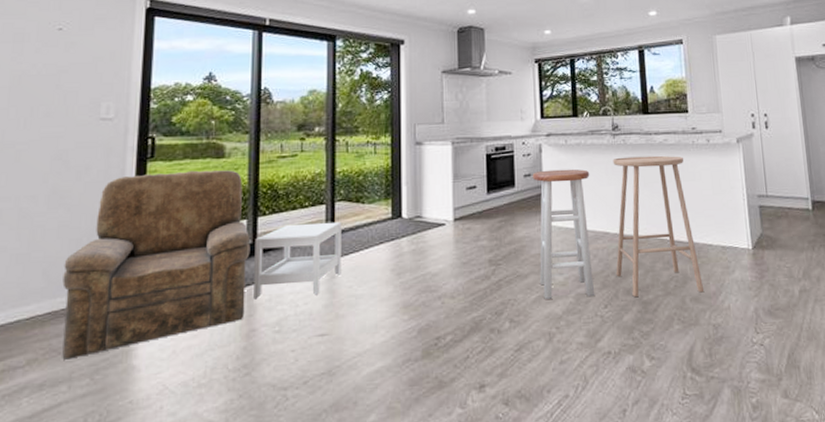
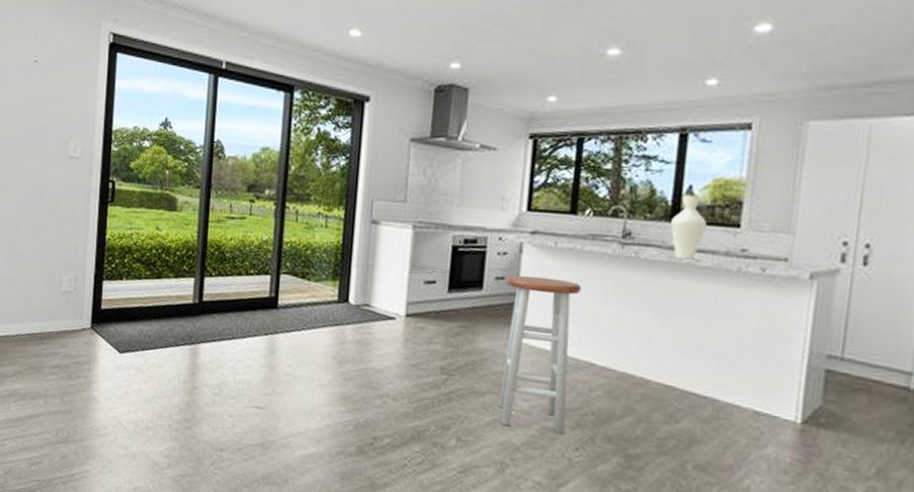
armchair: present [62,170,251,360] -> none [39,217,197,379]
side table: present [254,221,342,300] -> none [197,289,285,367]
stool: present [612,155,704,298] -> none [596,274,720,462]
vase: none [643,93,667,141] -> present [670,195,706,260]

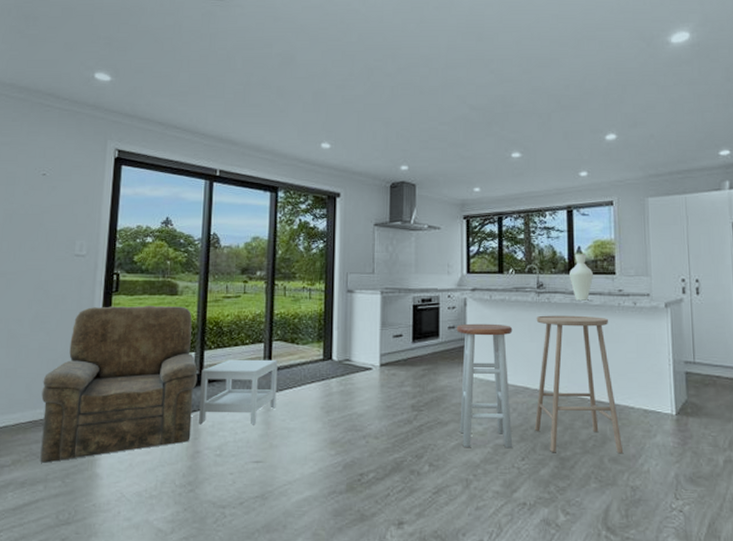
armchair: none [39,217,197,379] -> present [40,305,198,463]
side table: none [197,289,285,367] -> present [199,359,278,425]
stool: none [596,274,720,462] -> present [534,315,624,454]

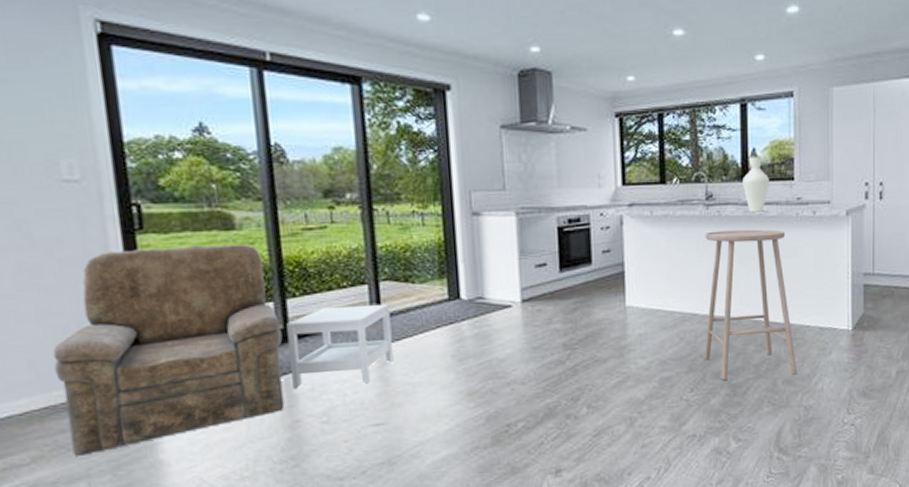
bar stool: present [456,323,513,449] -> none [612,244,681,384]

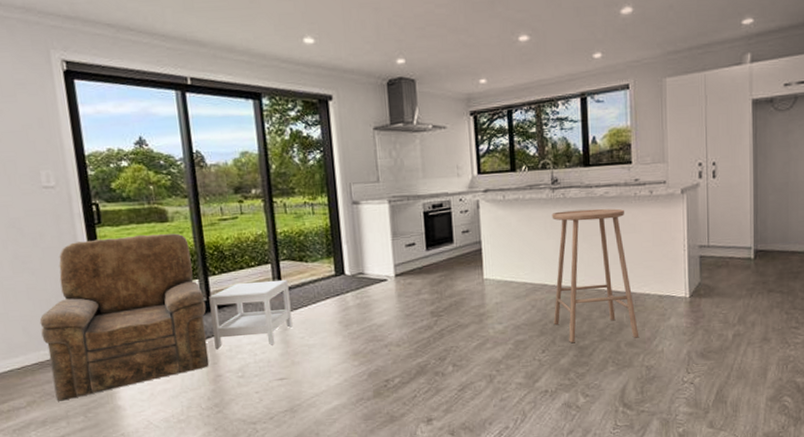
vase: present [743,157,769,212] -> none [584,144,609,194]

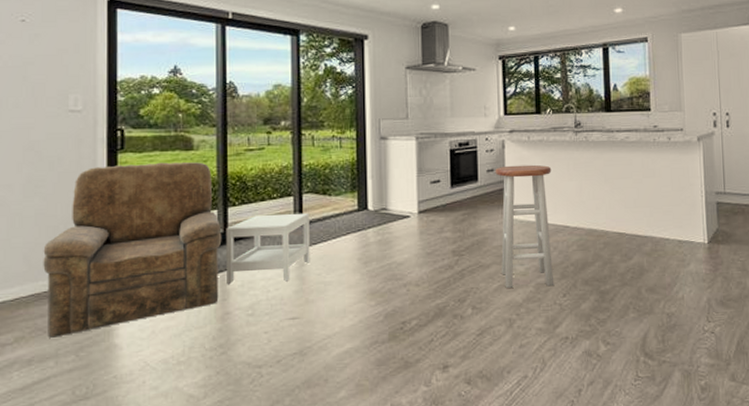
bar stool: none [470,224,533,346] -> present [495,164,555,288]
stool: present [551,208,639,344] -> none [574,152,660,288]

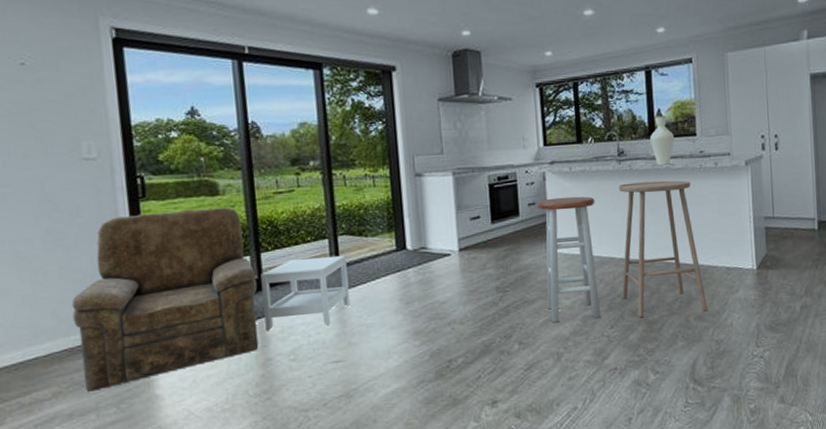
stool: none [574,152,660,288] -> present [618,180,708,318]
vase: none [606,91,629,138] -> present [650,116,674,166]

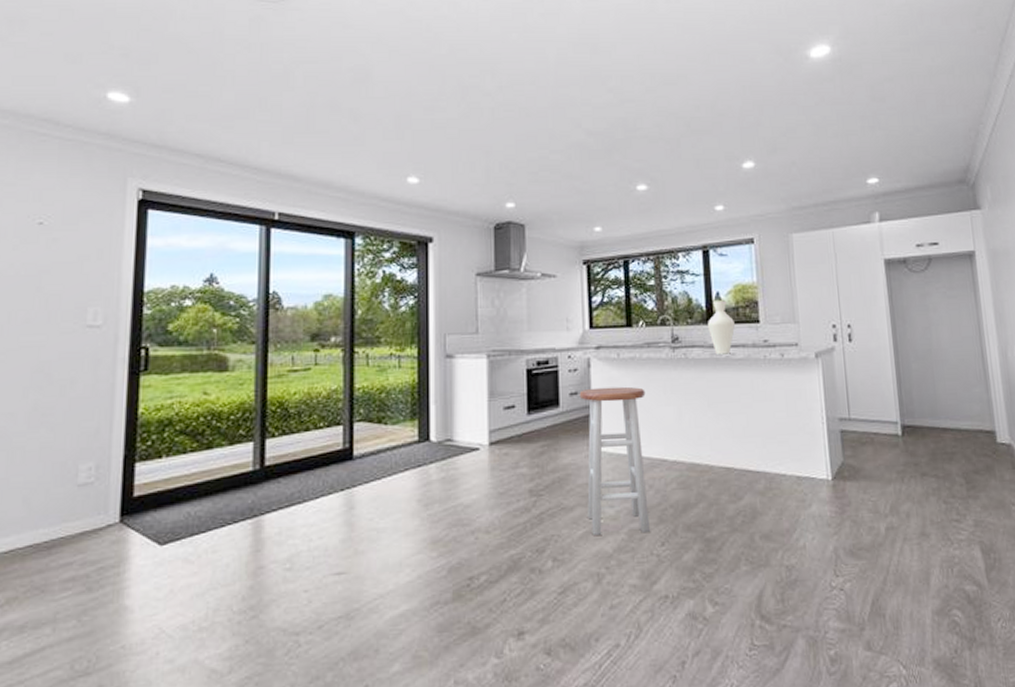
armchair: present [71,207,259,392] -> none [45,385,258,599]
side table: present [260,255,350,331] -> none [261,445,361,533]
stool: present [618,180,708,318] -> none [672,372,776,535]

